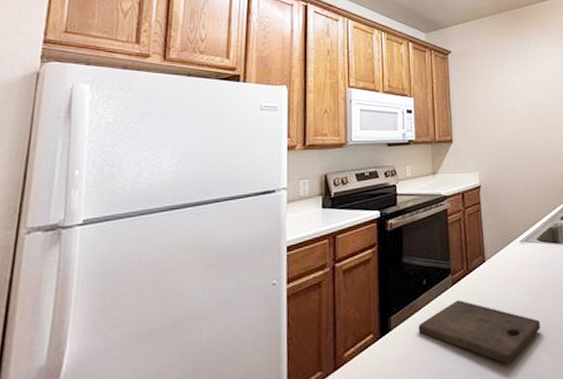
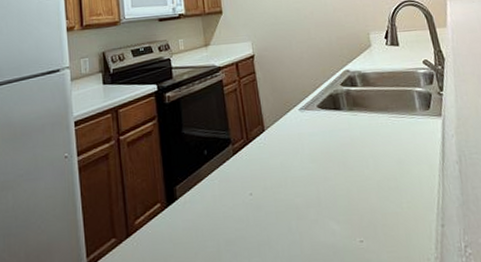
cutting board: present [418,299,540,365] -> none [203,169,327,233]

